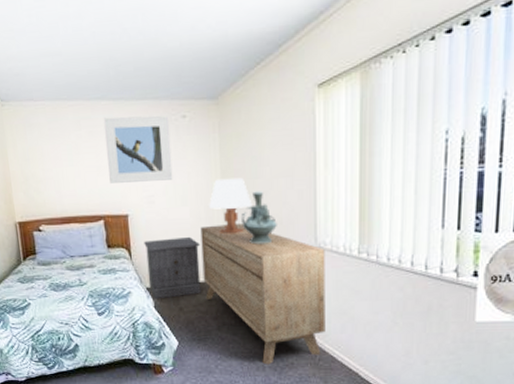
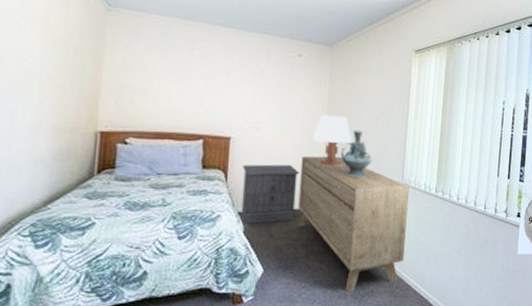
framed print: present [103,116,173,183] -> none [217,42,286,110]

